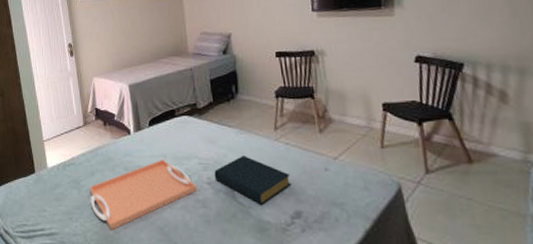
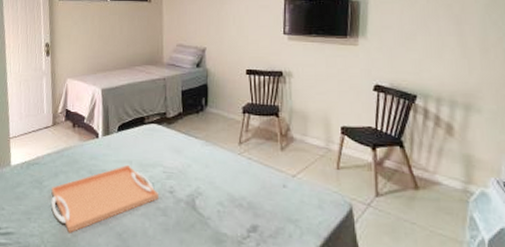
hardback book: present [214,156,290,205] -> none [177,167,249,217]

